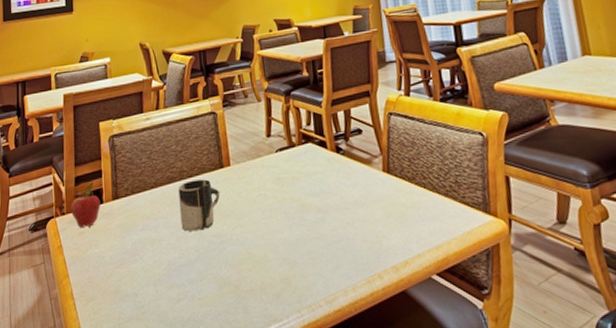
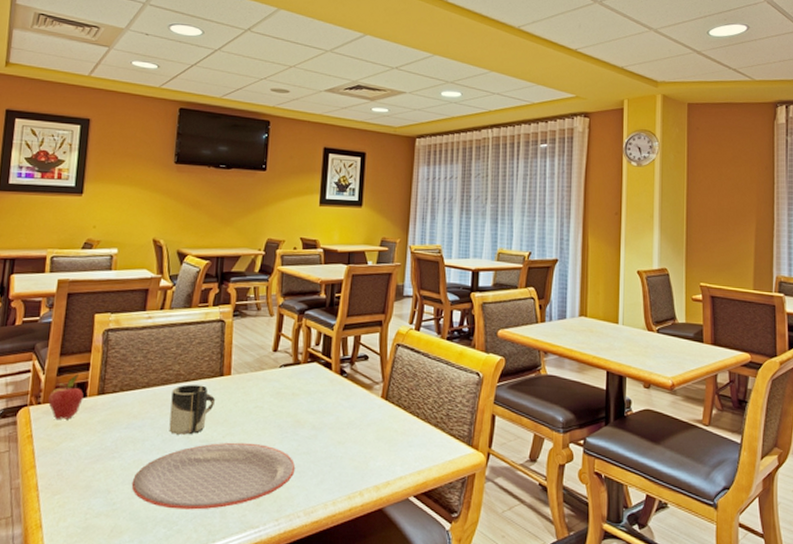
plate: none [155,232,309,308] -> present [131,442,296,510]

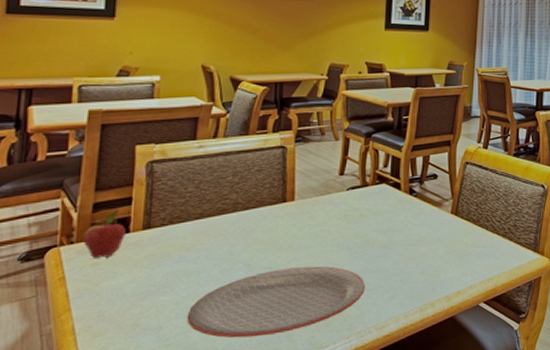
cup: present [169,384,216,435] -> none [227,212,279,264]

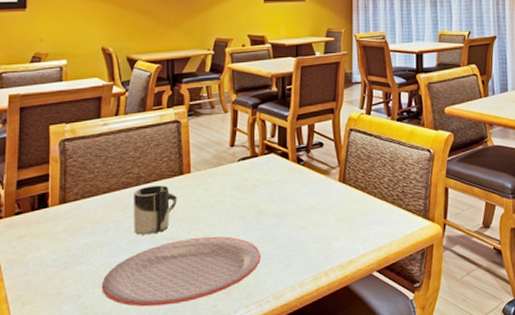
fruit: present [83,208,126,259] -> none [10,185,45,233]
cup: none [227,212,279,264] -> present [134,185,178,235]

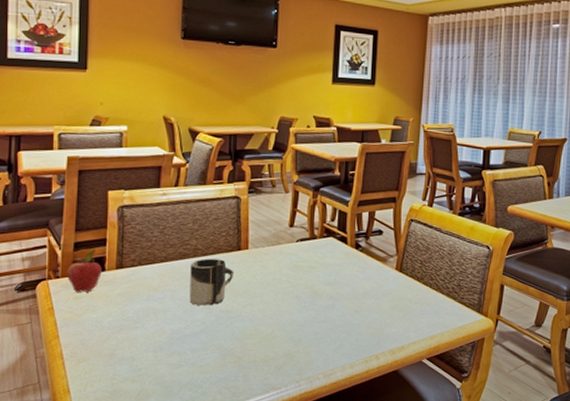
fruit: none [10,185,45,233] -> present [67,248,102,293]
plate: present [101,236,261,307] -> none [155,312,314,374]

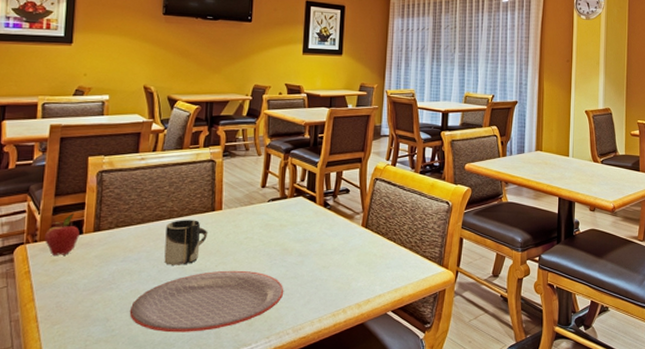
plate: none [155,312,314,374] -> present [129,270,284,333]

